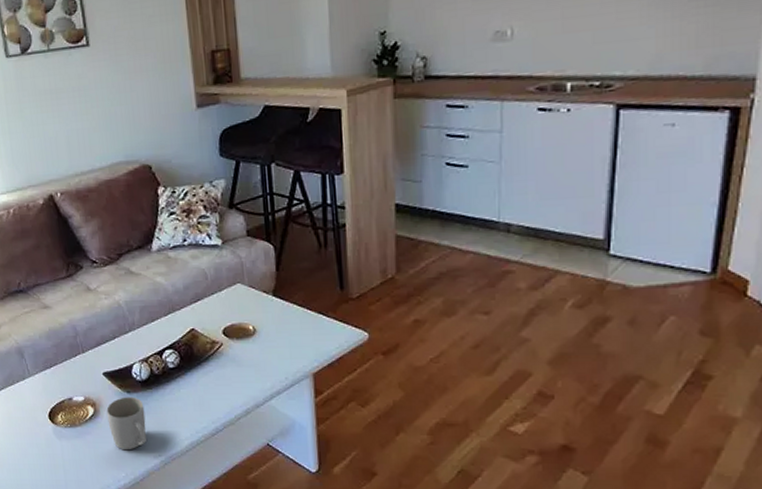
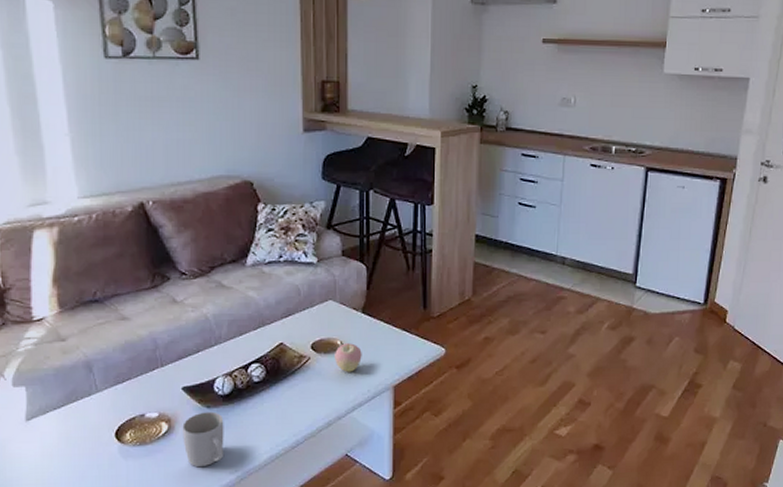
apple: none [247,328,277,359] -> present [335,343,362,372]

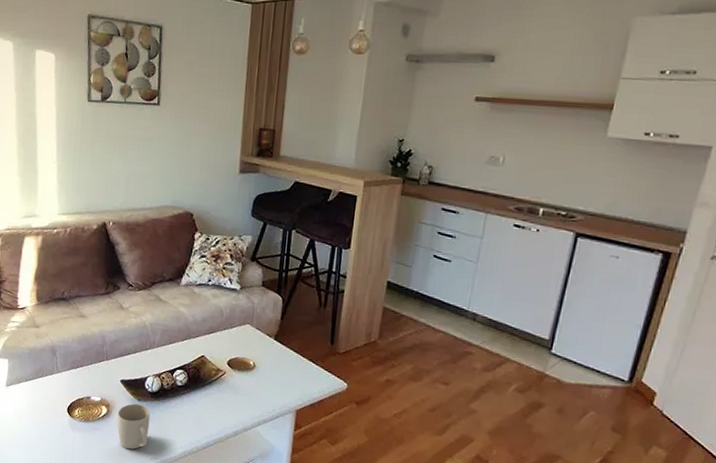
apple: present [335,343,362,372] -> none [246,364,271,391]

